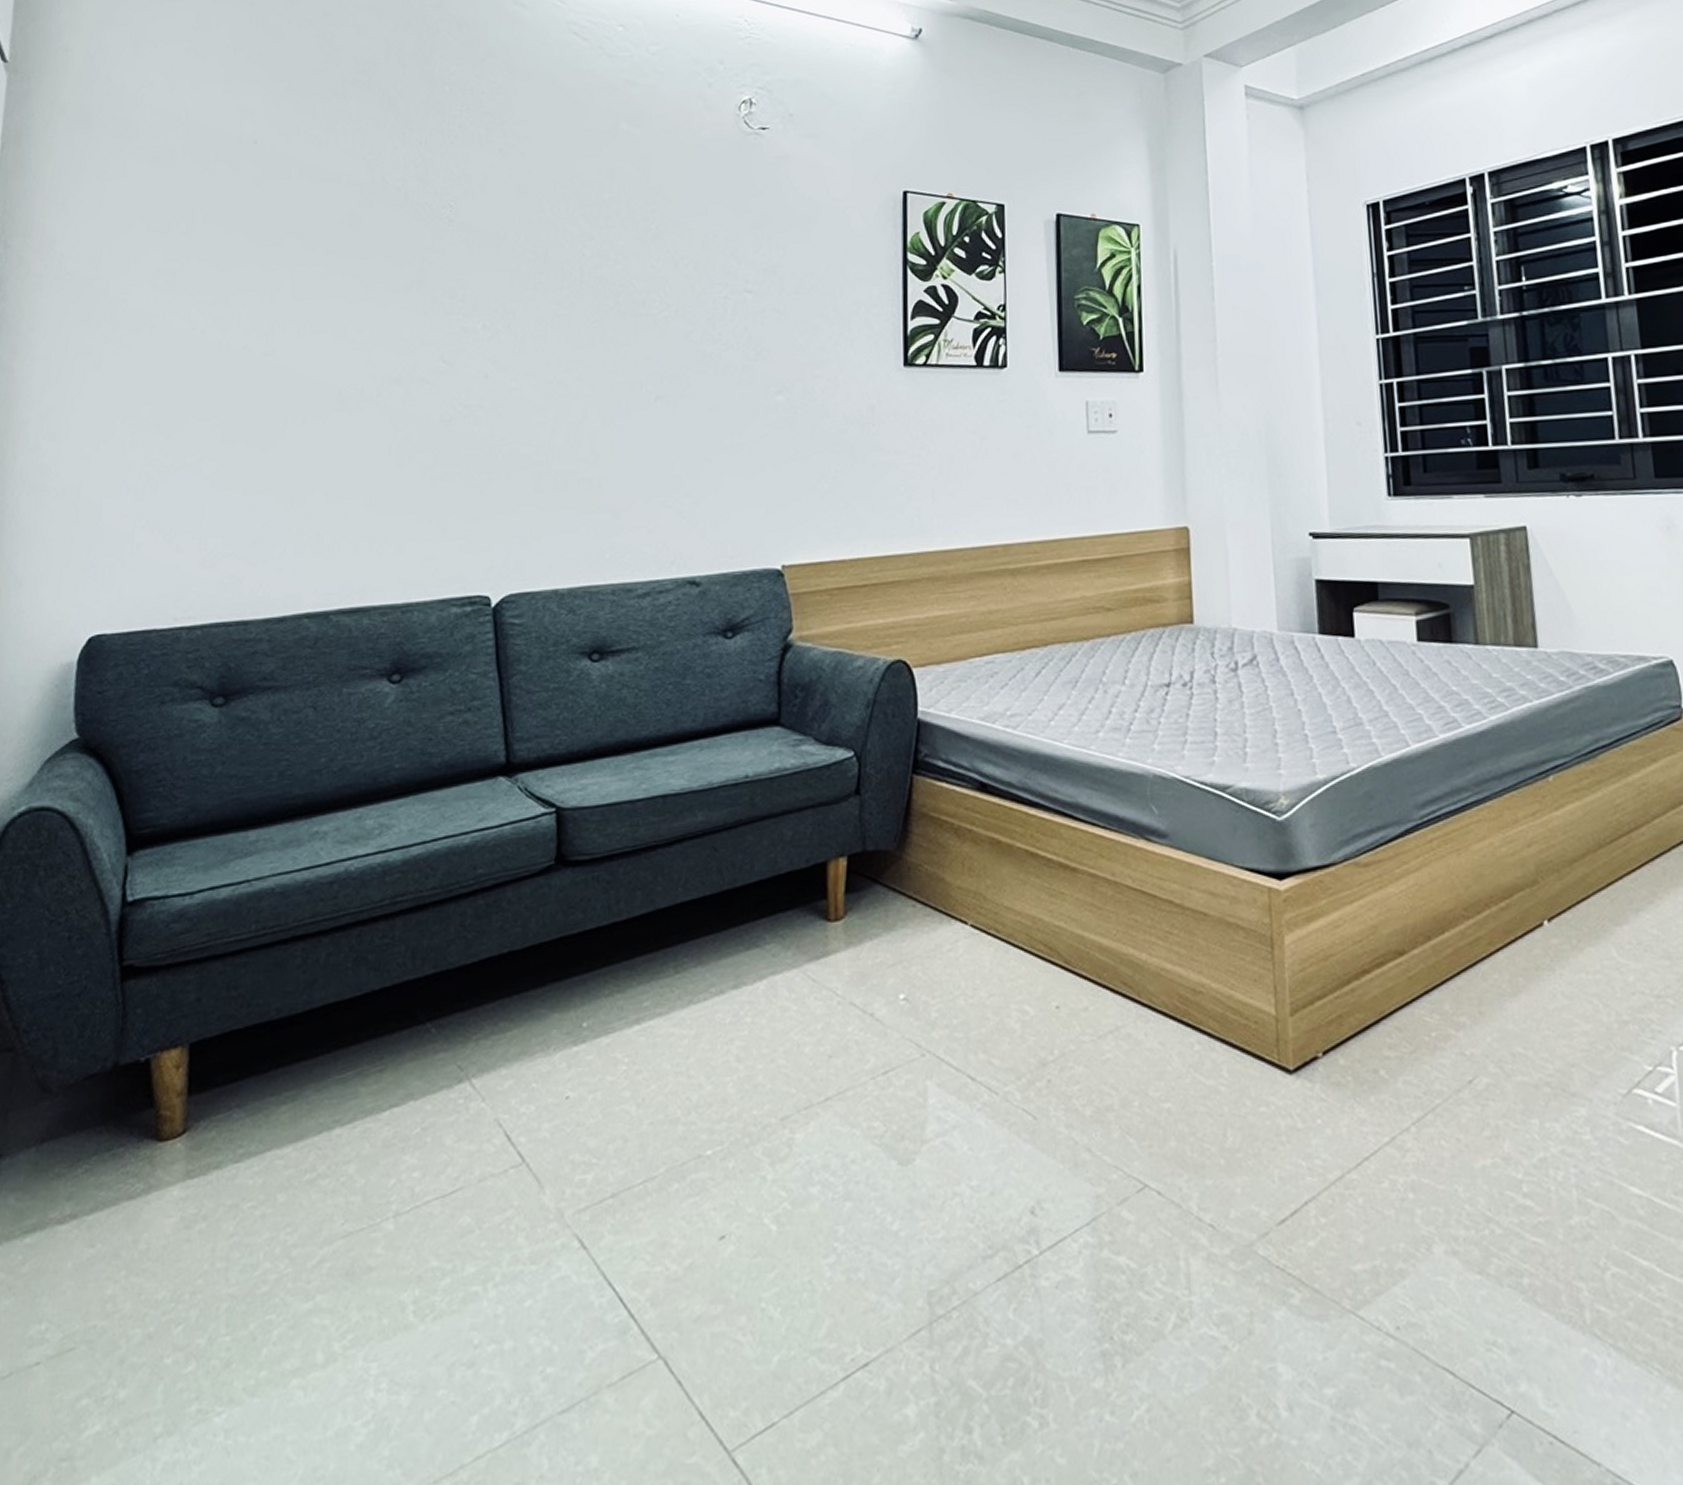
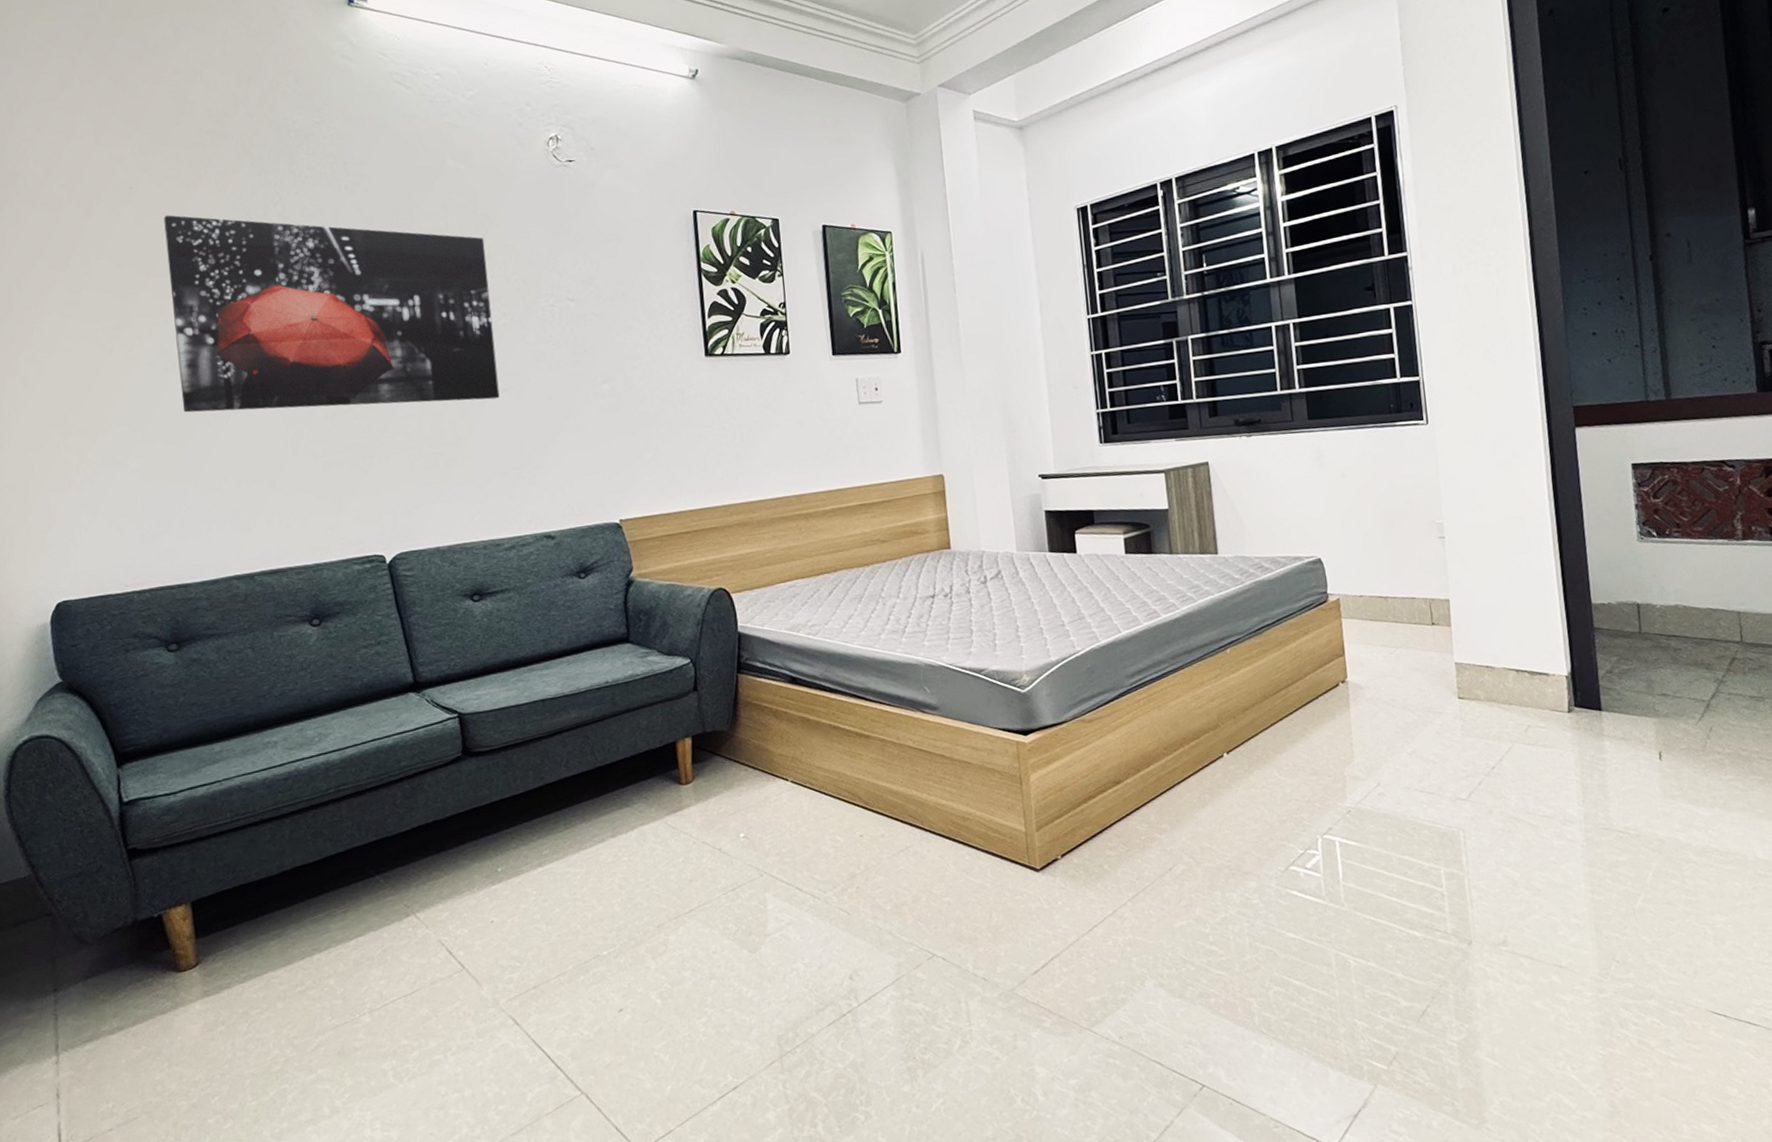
wall art: none [275,175,653,409] -> present [164,215,500,413]

